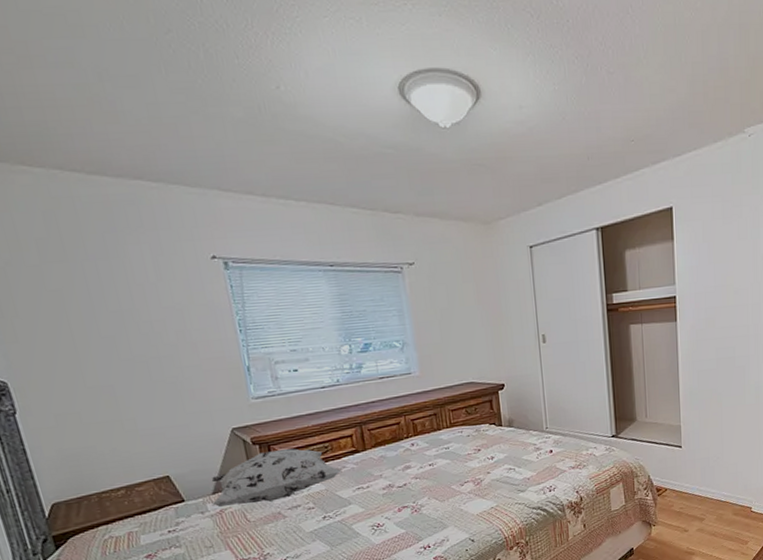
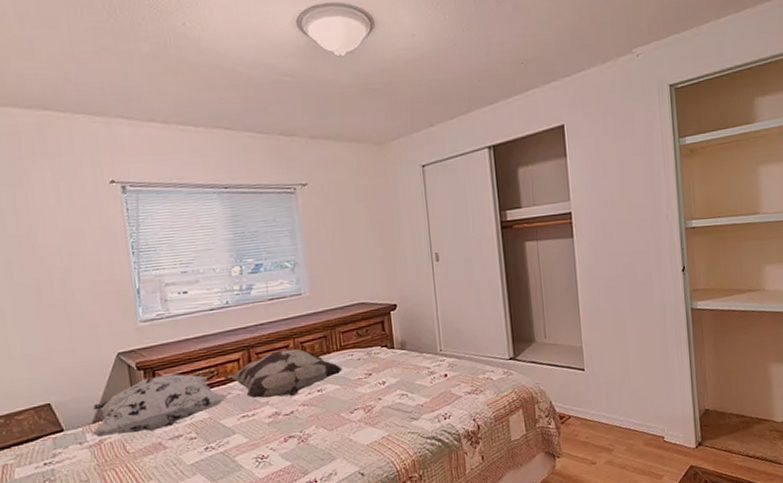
decorative pillow: none [337,425,453,472] -> present [223,349,343,399]

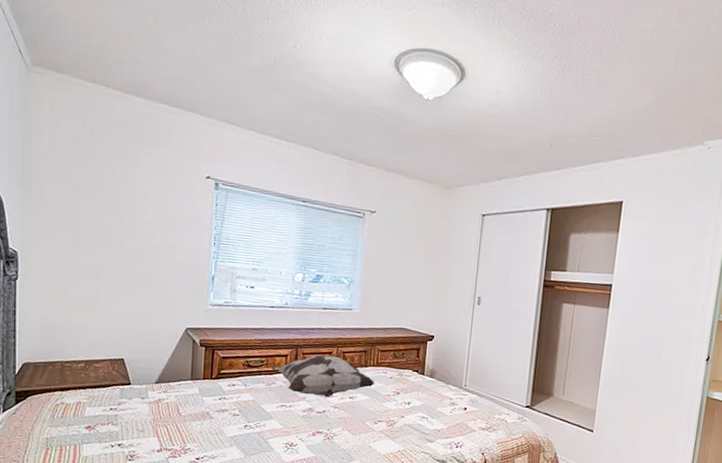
decorative pillow: present [91,374,226,438] -> none [153,354,270,401]

